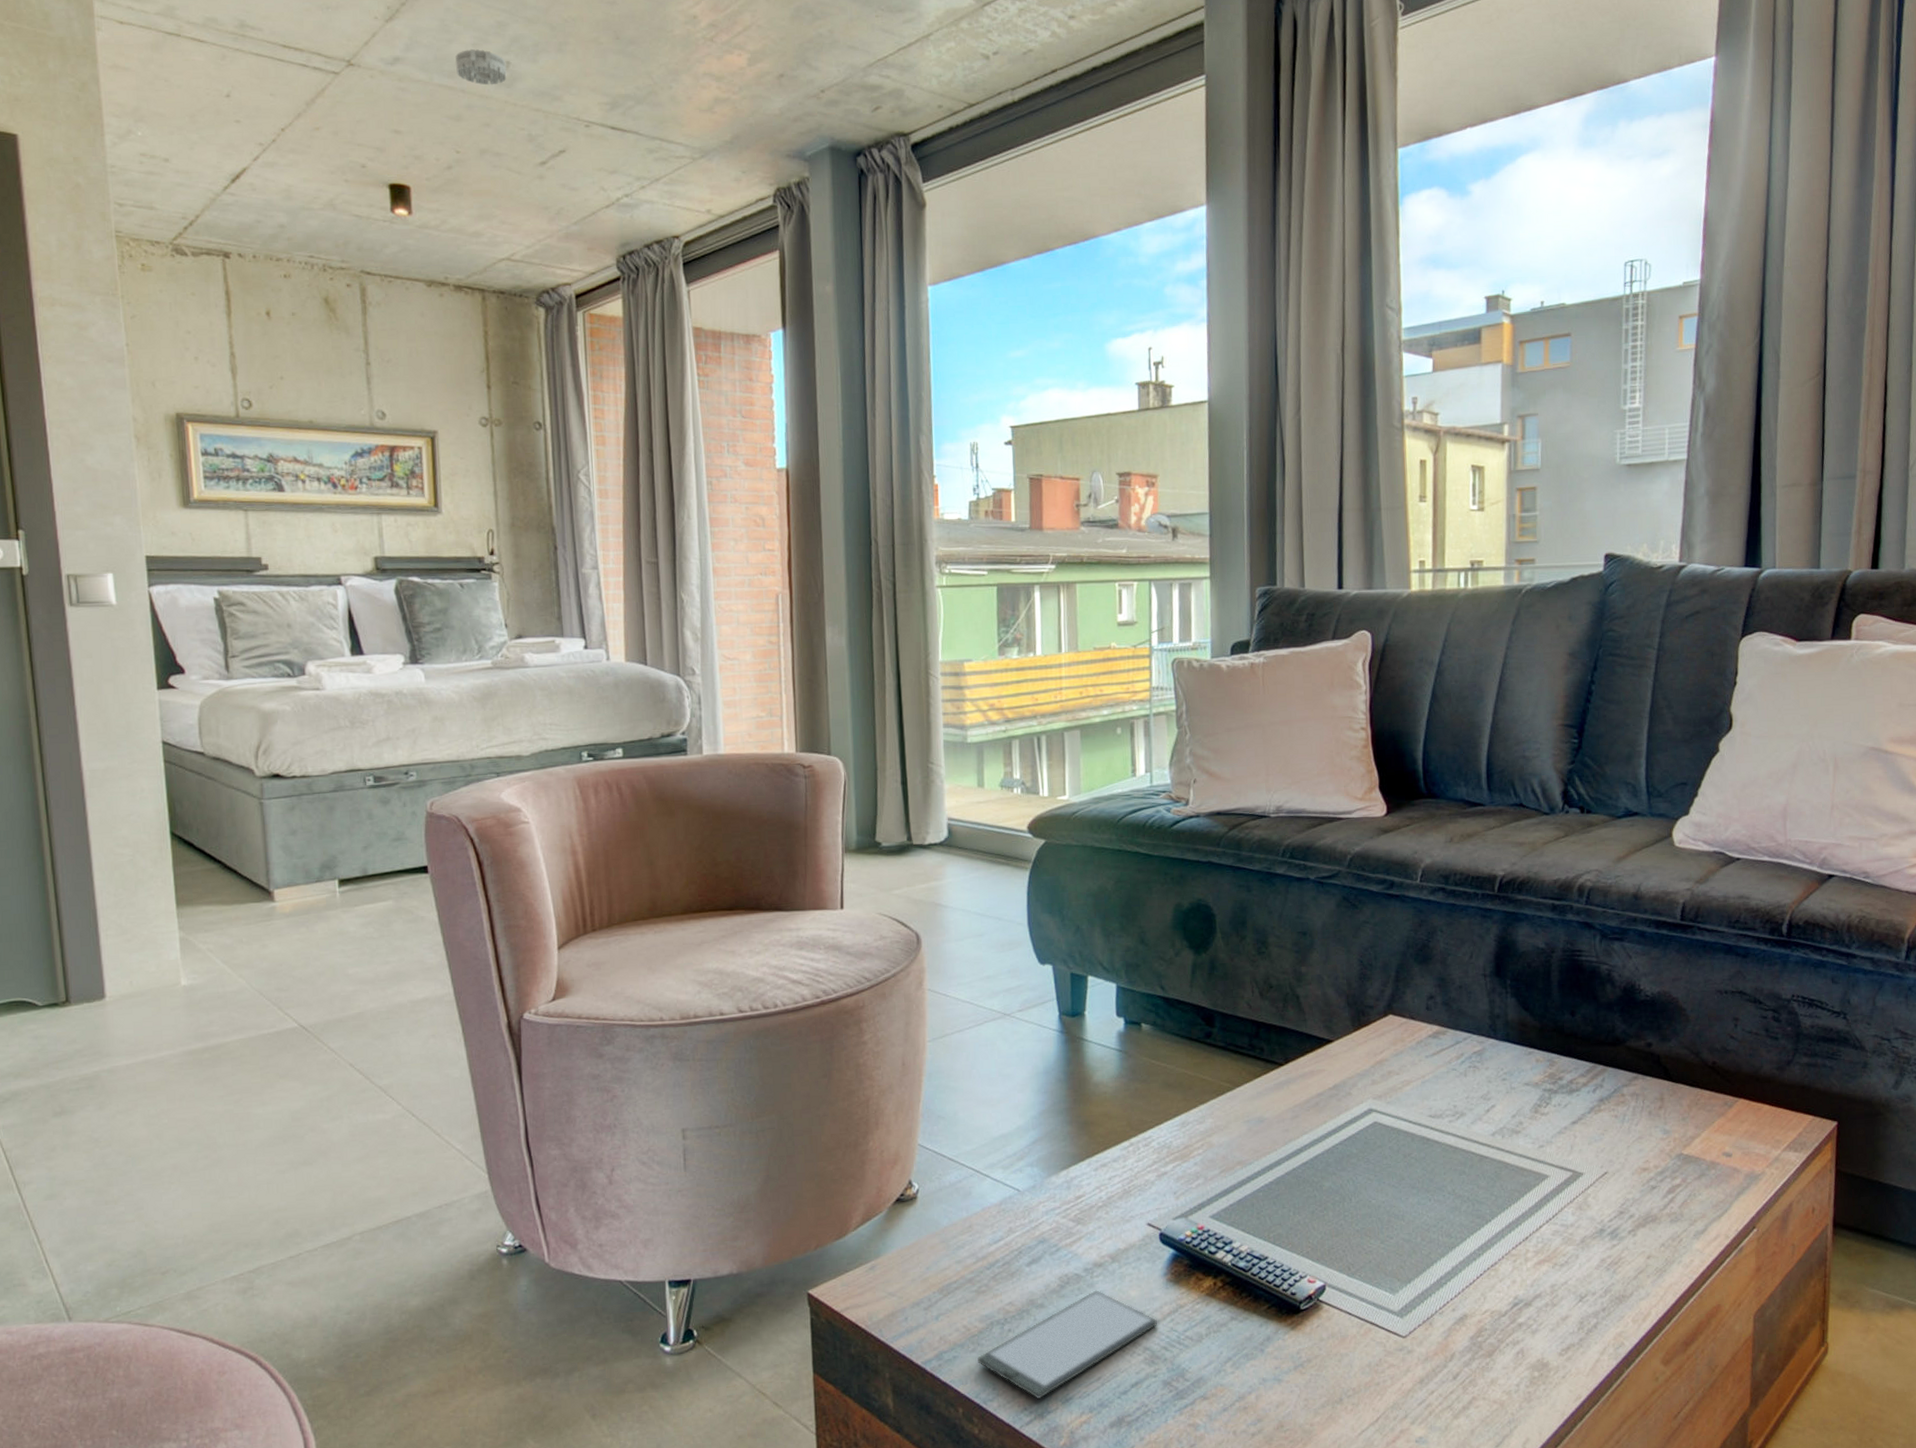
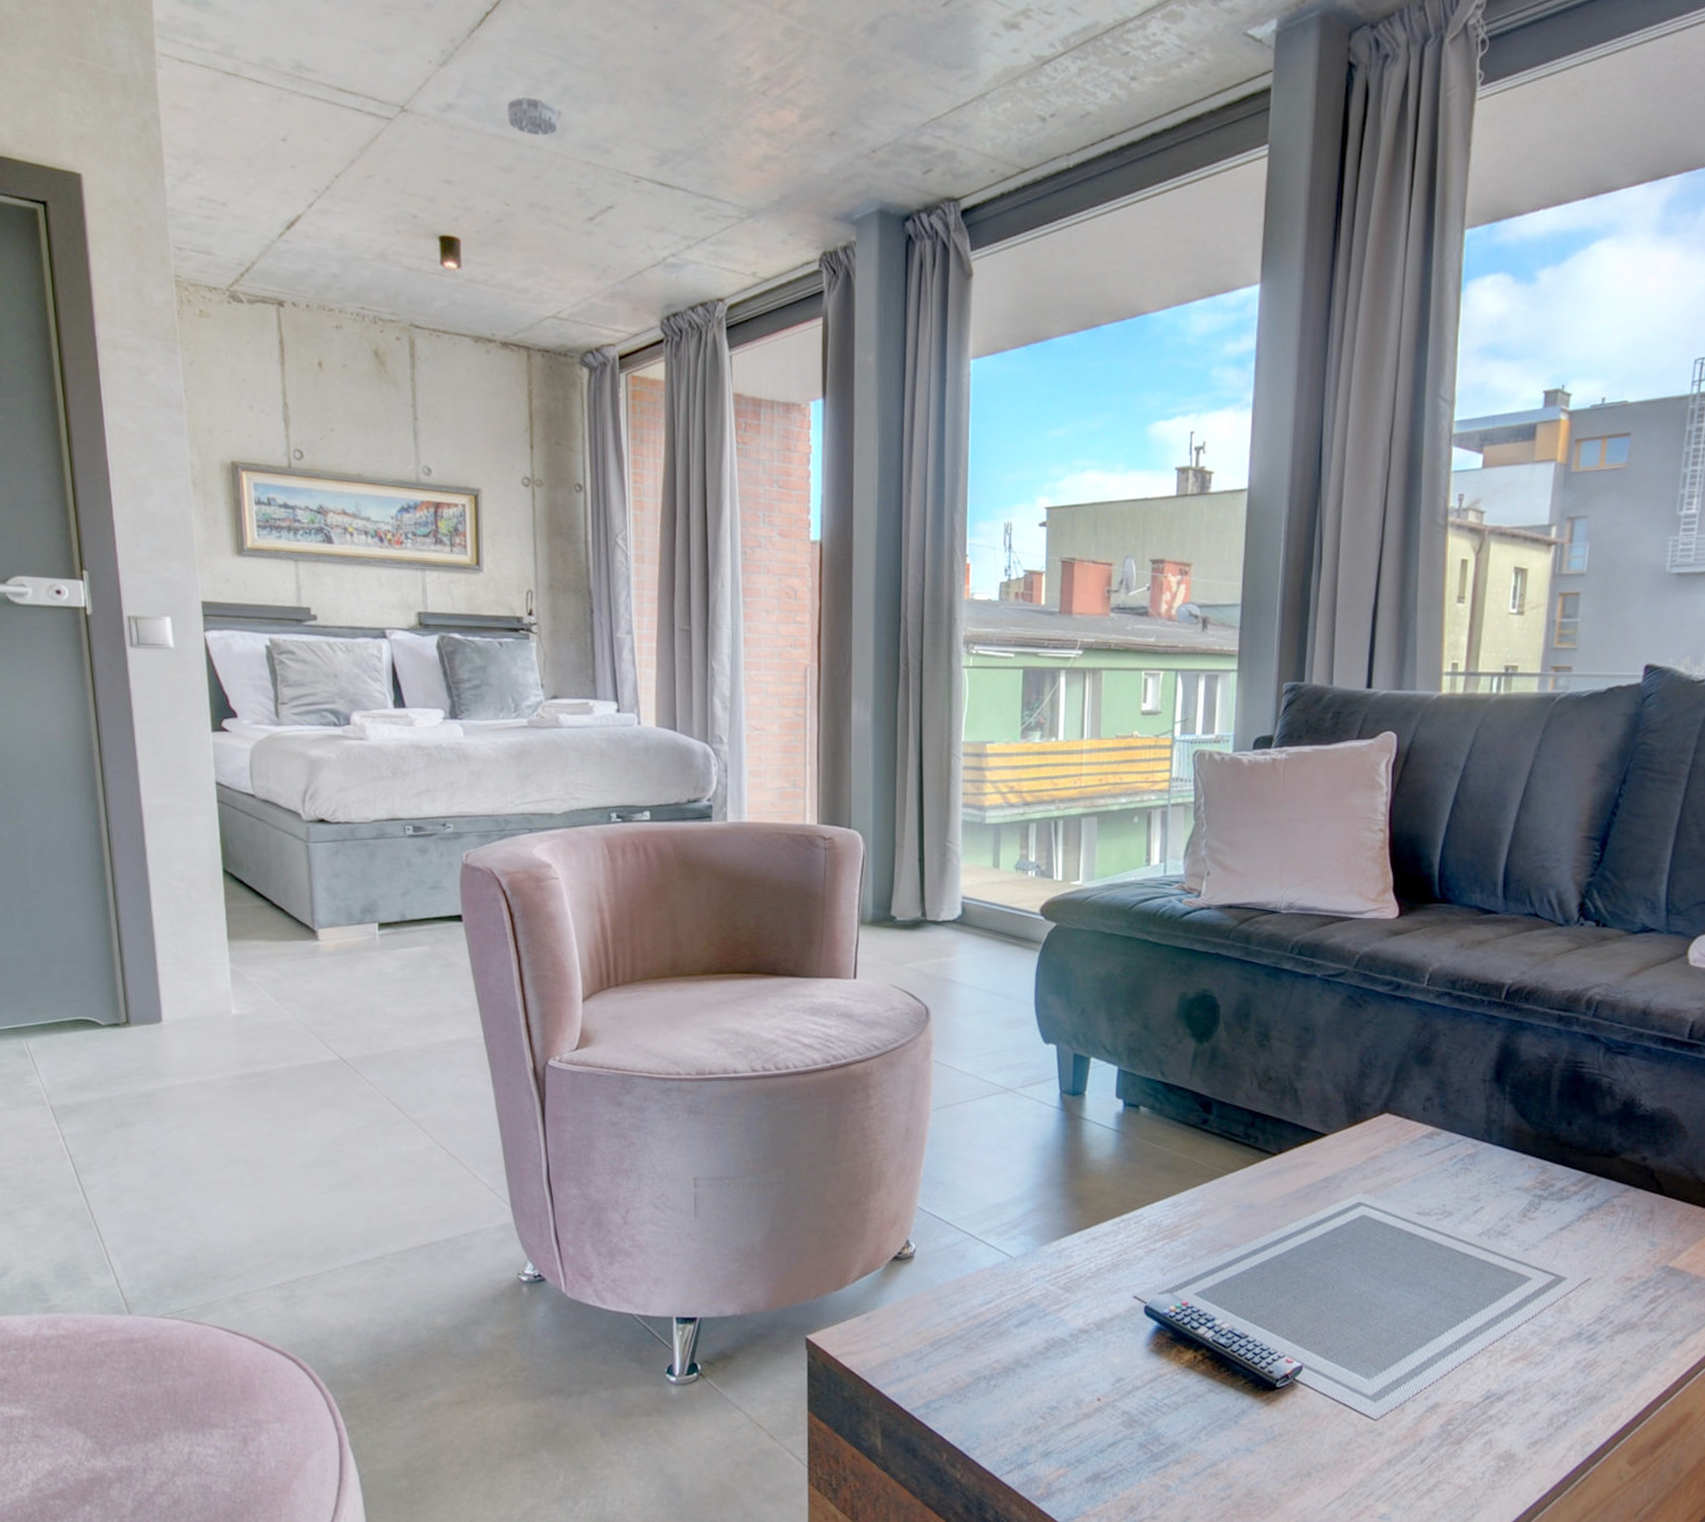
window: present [977,1290,1157,1400] -> none [963,1355,1137,1452]

